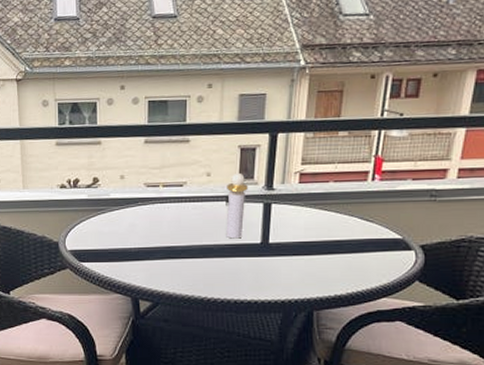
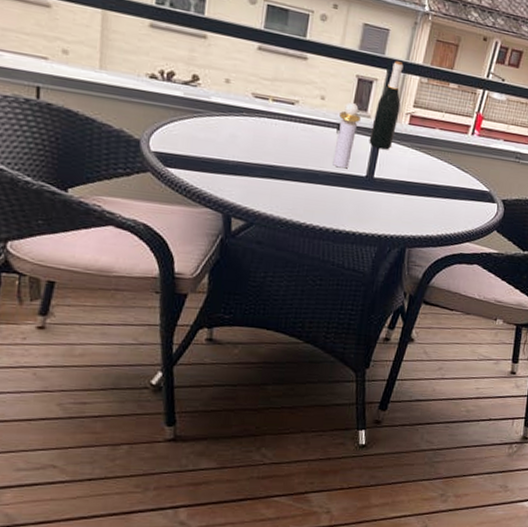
wine bottle: none [259,122,287,213] -> present [369,61,404,150]

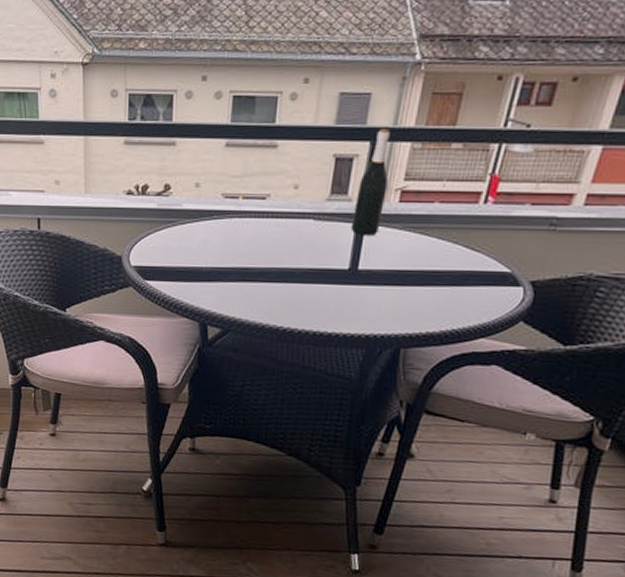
perfume bottle: present [333,102,361,169] -> none [310,186,340,263]

